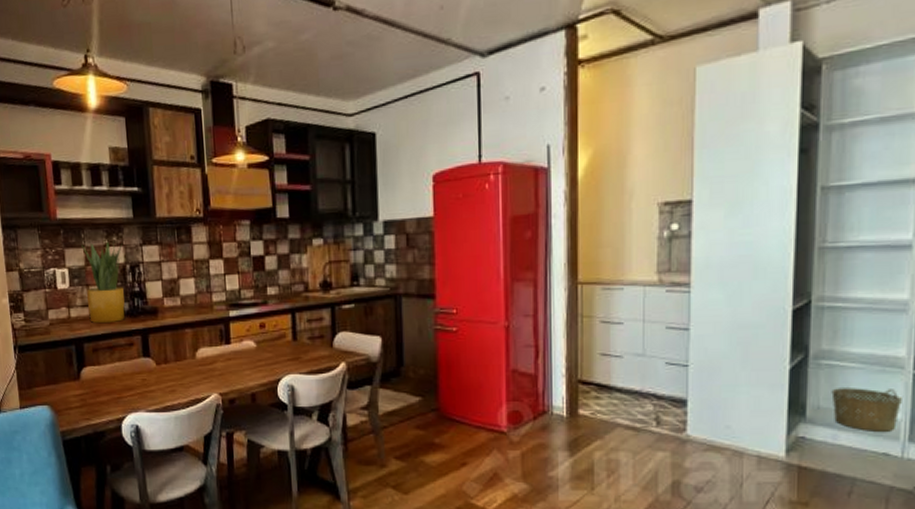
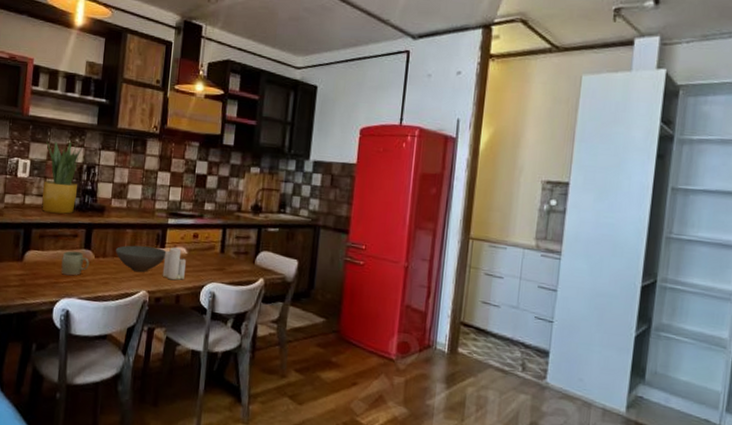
mug: none [121,361,152,388] -> present [61,250,90,276]
bowl: none [177,345,233,375] -> present [116,245,167,273]
candle: none [231,341,257,378] -> present [162,247,186,280]
basket: present [831,388,902,432] -> none [667,358,723,401]

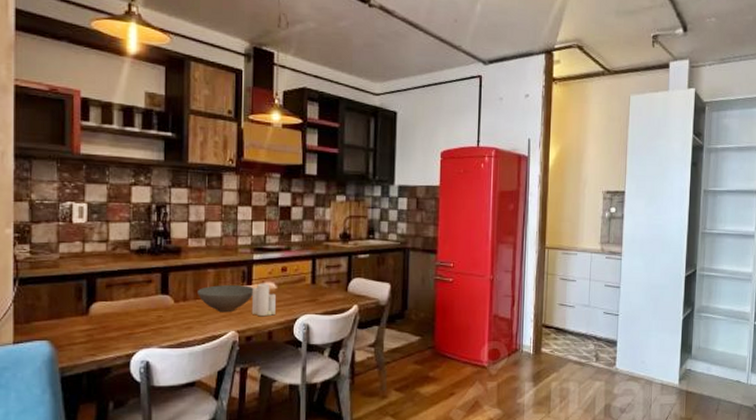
planter: present [41,141,85,214] -> none [105,180,151,260]
mug: present [61,250,90,276] -> none [136,298,168,325]

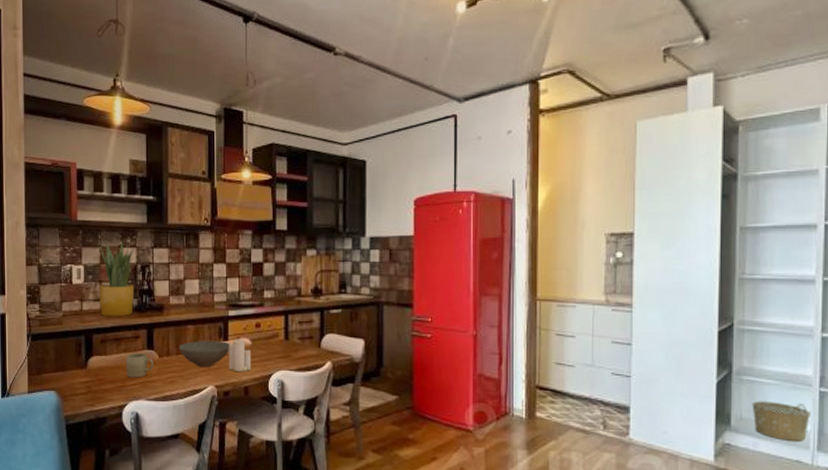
planter: none [105,180,151,260] -> present [98,243,136,317]
mug: none [136,298,168,325] -> present [126,353,154,378]
basket: none [707,334,748,365] -> present [752,401,811,441]

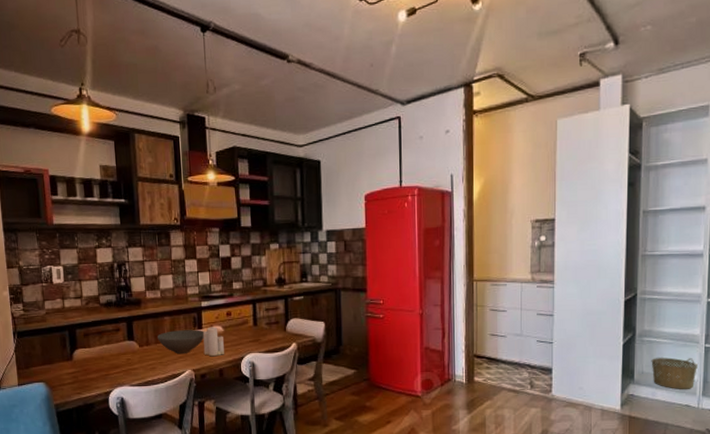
planter: present [98,243,136,317] -> none [75,244,113,313]
mug: present [126,353,154,378] -> none [108,344,135,367]

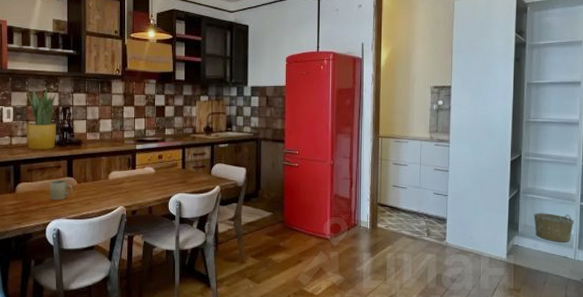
planter: none [75,244,113,313] -> present [25,88,59,150]
mug: none [108,344,135,367] -> present [49,180,73,201]
bowl: present [157,330,204,354] -> none [95,170,137,192]
candle: present [202,327,224,357] -> none [135,168,154,195]

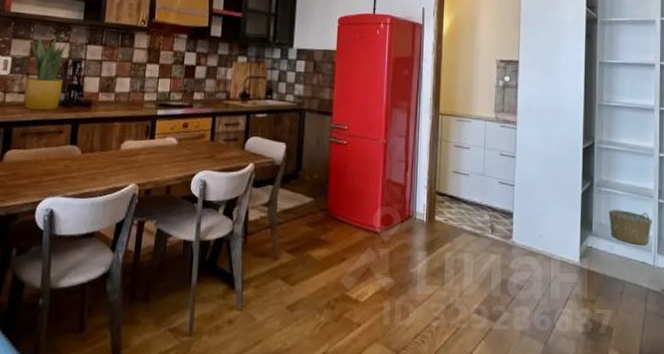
mug: present [49,180,73,201] -> none [44,148,76,174]

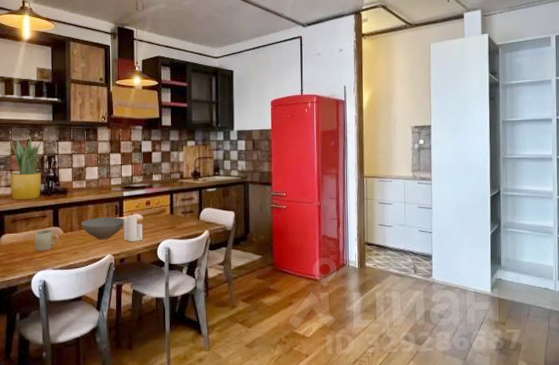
mug: none [44,148,76,174] -> present [34,230,59,251]
bowl: none [103,138,156,166] -> present [81,217,125,240]
candle: none [152,138,176,171] -> present [123,215,142,243]
basket: present [608,210,652,245] -> none [514,246,553,274]

